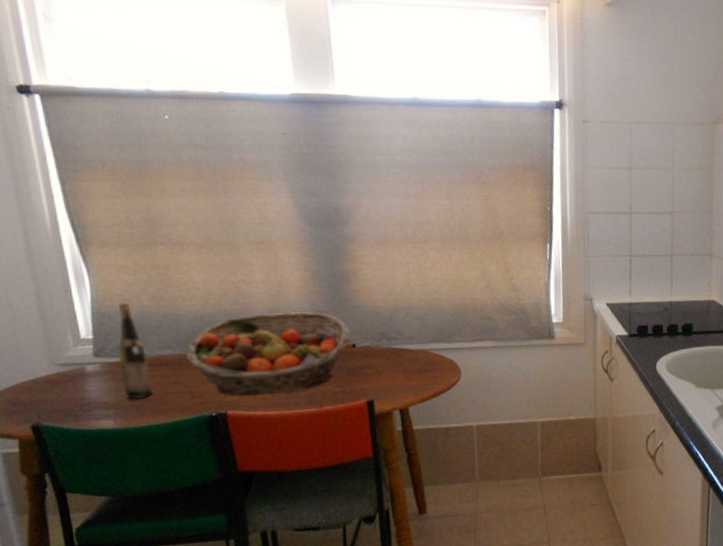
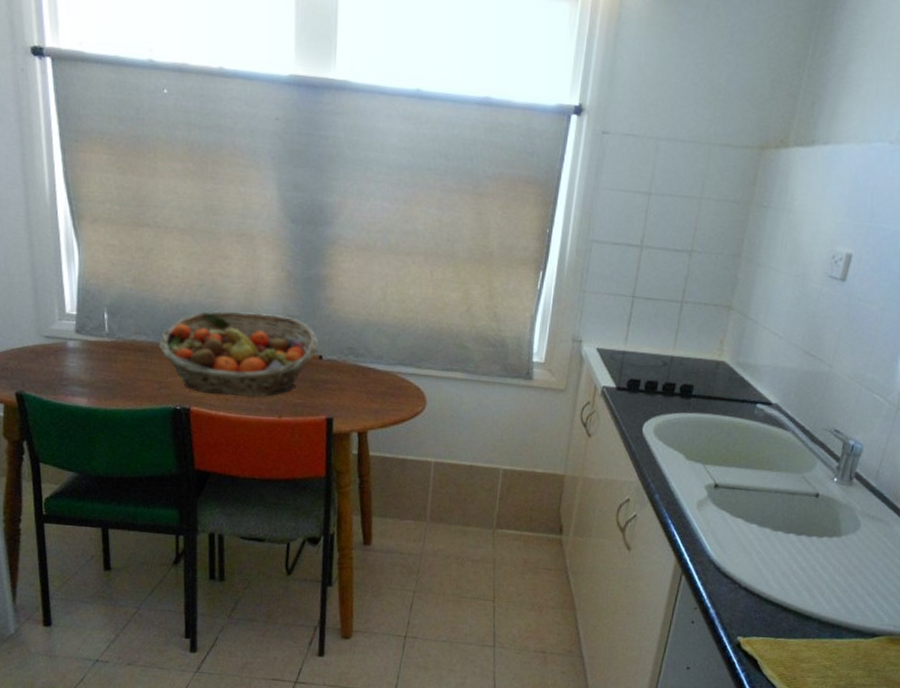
wine bottle: present [118,302,153,399] -> none [97,282,125,382]

